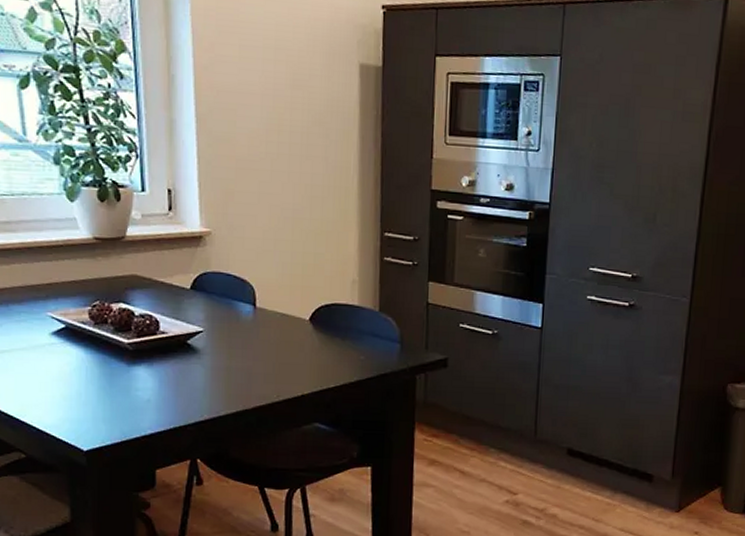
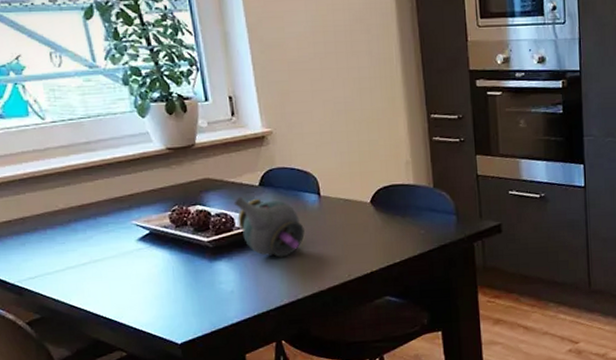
teapot: none [160,298,235,369] -> present [234,196,305,258]

